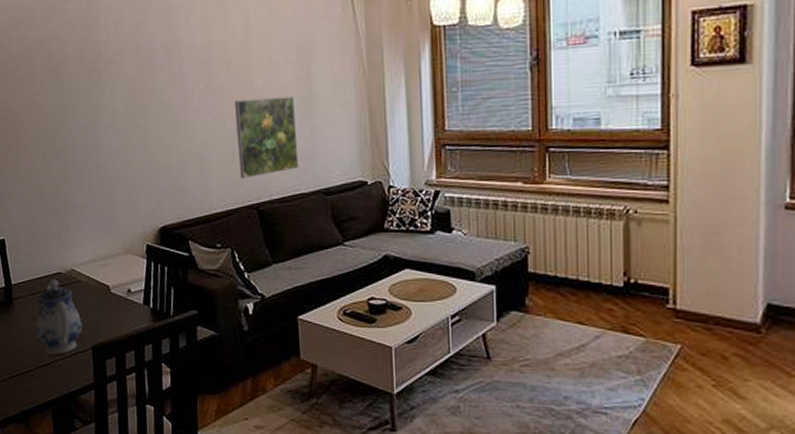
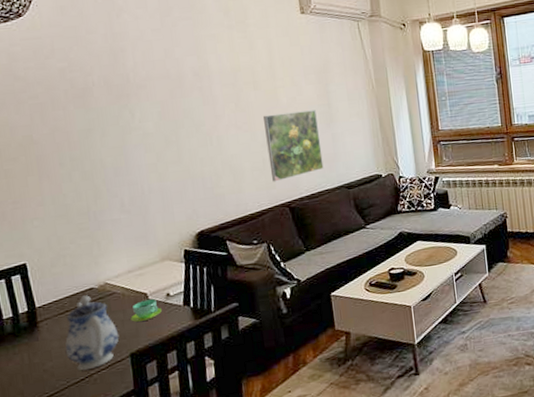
cup: none [93,293,122,314] -> present [130,299,162,322]

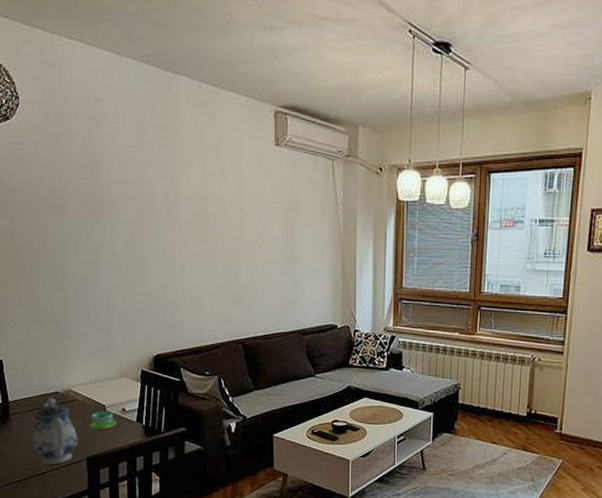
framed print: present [263,110,324,182] -> none [227,248,281,317]

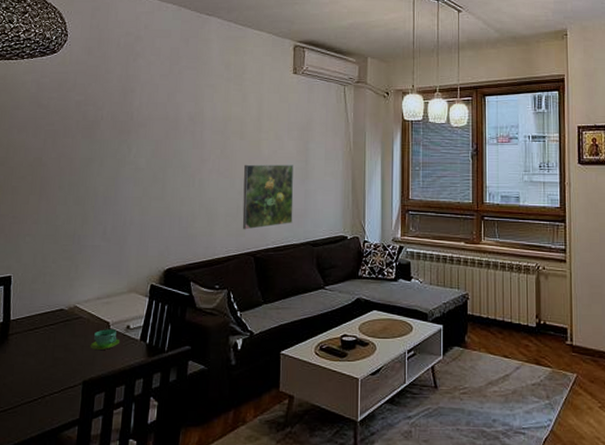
teapot: present [31,398,78,465] -> none [26,315,77,391]
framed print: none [227,248,281,317] -> present [242,164,294,230]

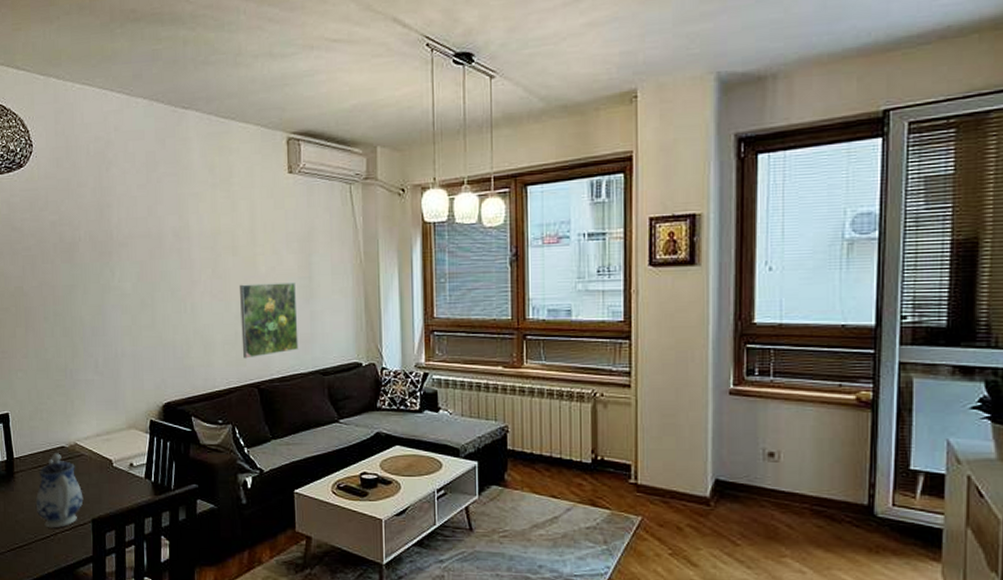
teapot: none [26,315,77,391] -> present [35,453,84,528]
cup: present [90,329,119,350] -> none [95,467,124,488]

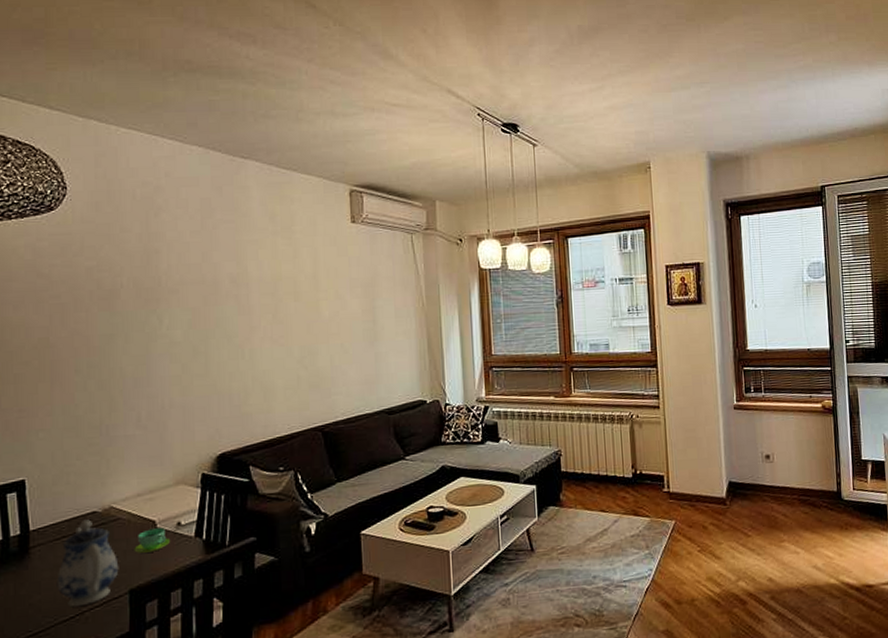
cup: none [95,467,124,488] -> present [134,528,170,553]
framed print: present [240,282,299,359] -> none [302,326,363,403]

